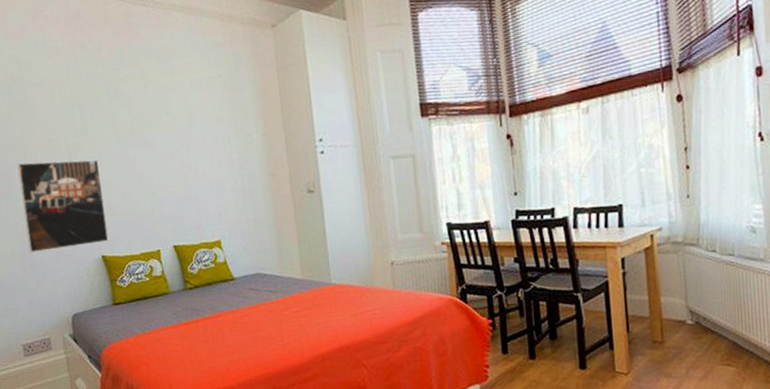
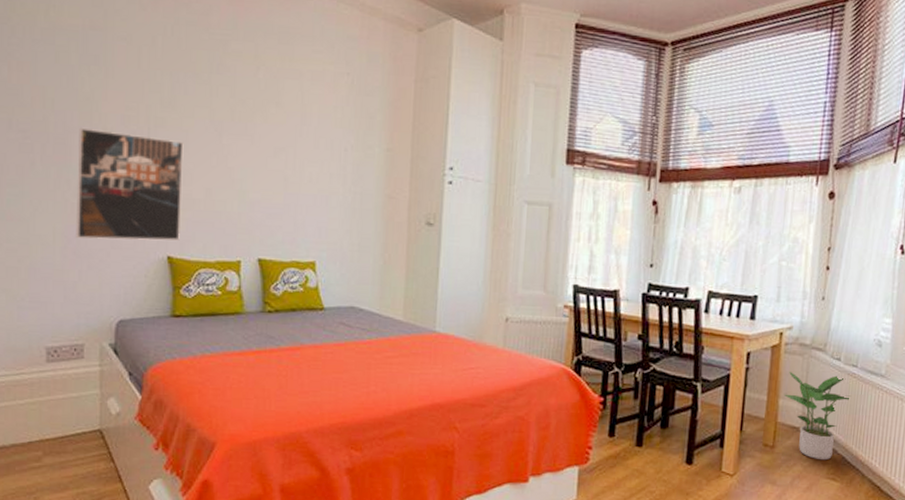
potted plant: none [665,267,732,349] -> present [784,372,851,461]

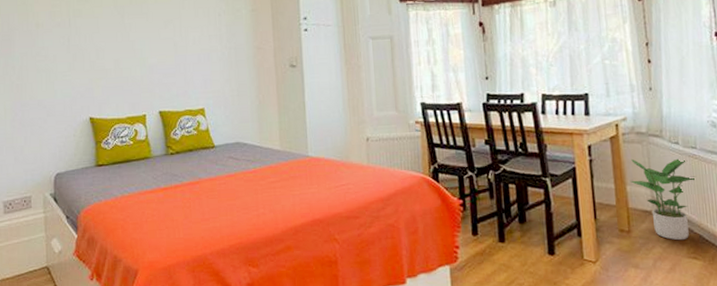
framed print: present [76,127,184,241] -> none [19,25,98,111]

